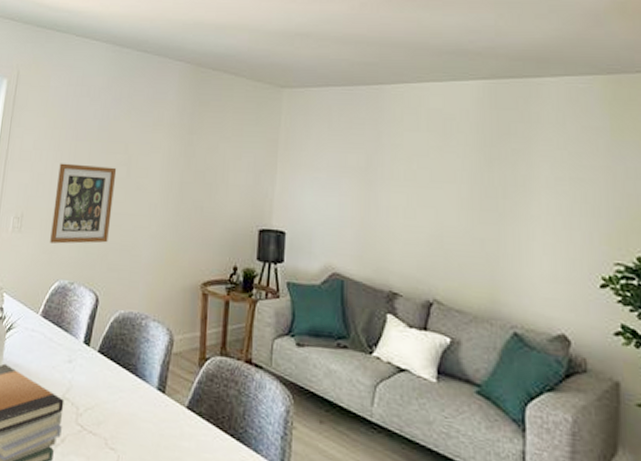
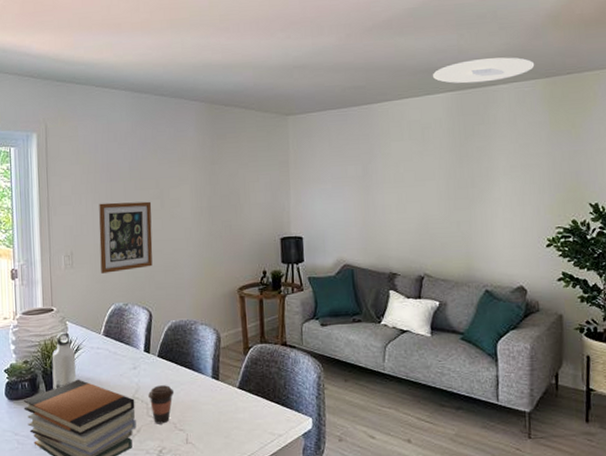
coffee cup: none [80,387,111,438] -> present [148,385,175,424]
ceiling light: none [462,45,593,72] -> present [433,57,535,84]

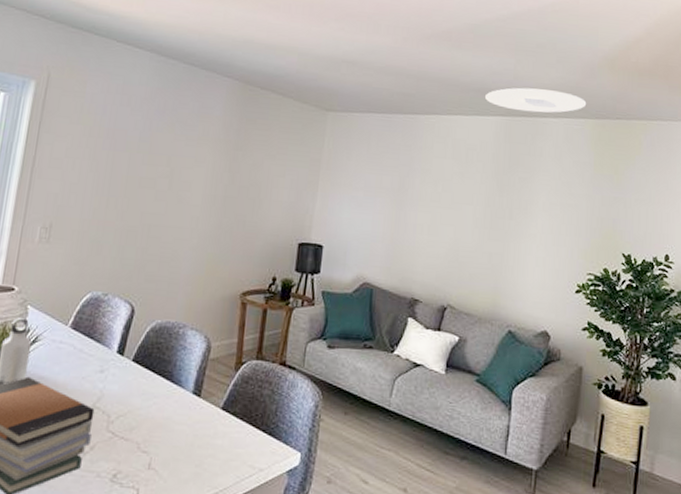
wall art: present [99,201,153,274] -> none [82,173,158,255]
coffee cup: present [148,385,175,424] -> none [112,395,145,443]

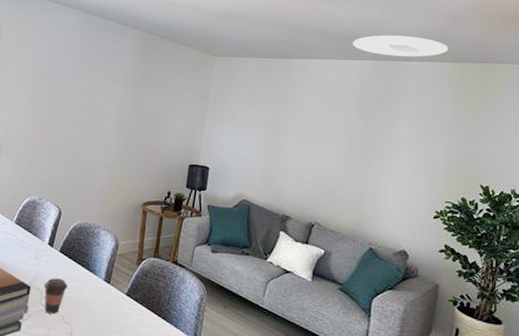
coffee cup: none [112,395,145,443] -> present [44,278,68,315]

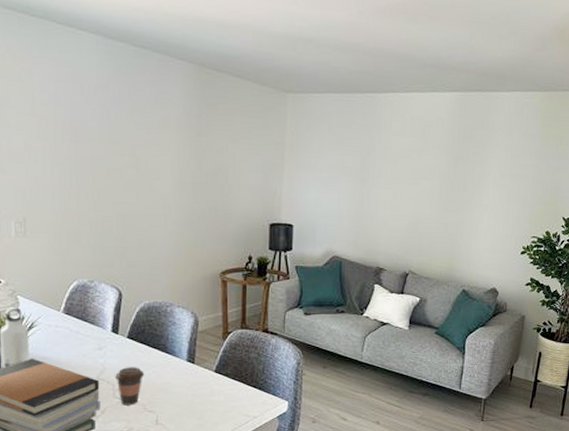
ceiling light: present [353,34,449,57] -> none [441,61,537,87]

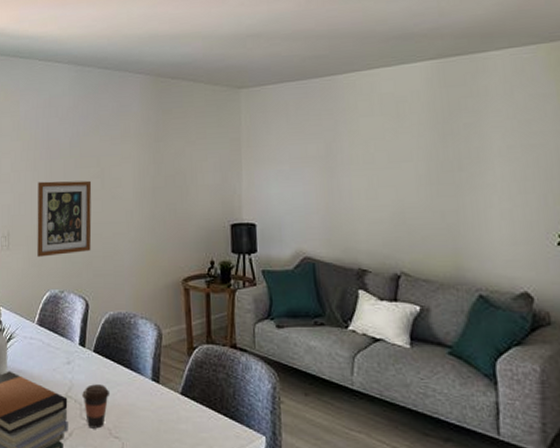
wall art: none [59,165,126,246] -> present [37,180,92,257]

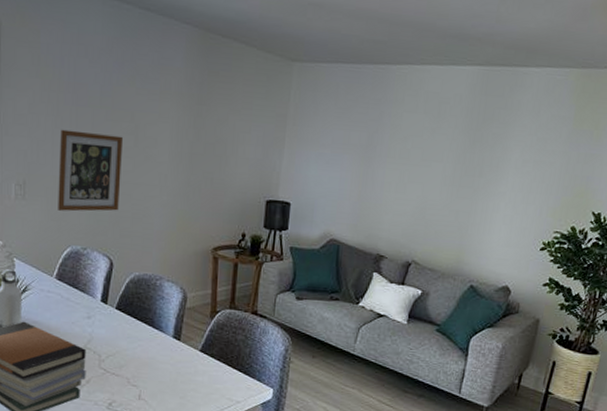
coffee cup: present [82,384,111,429] -> none [102,338,131,378]

